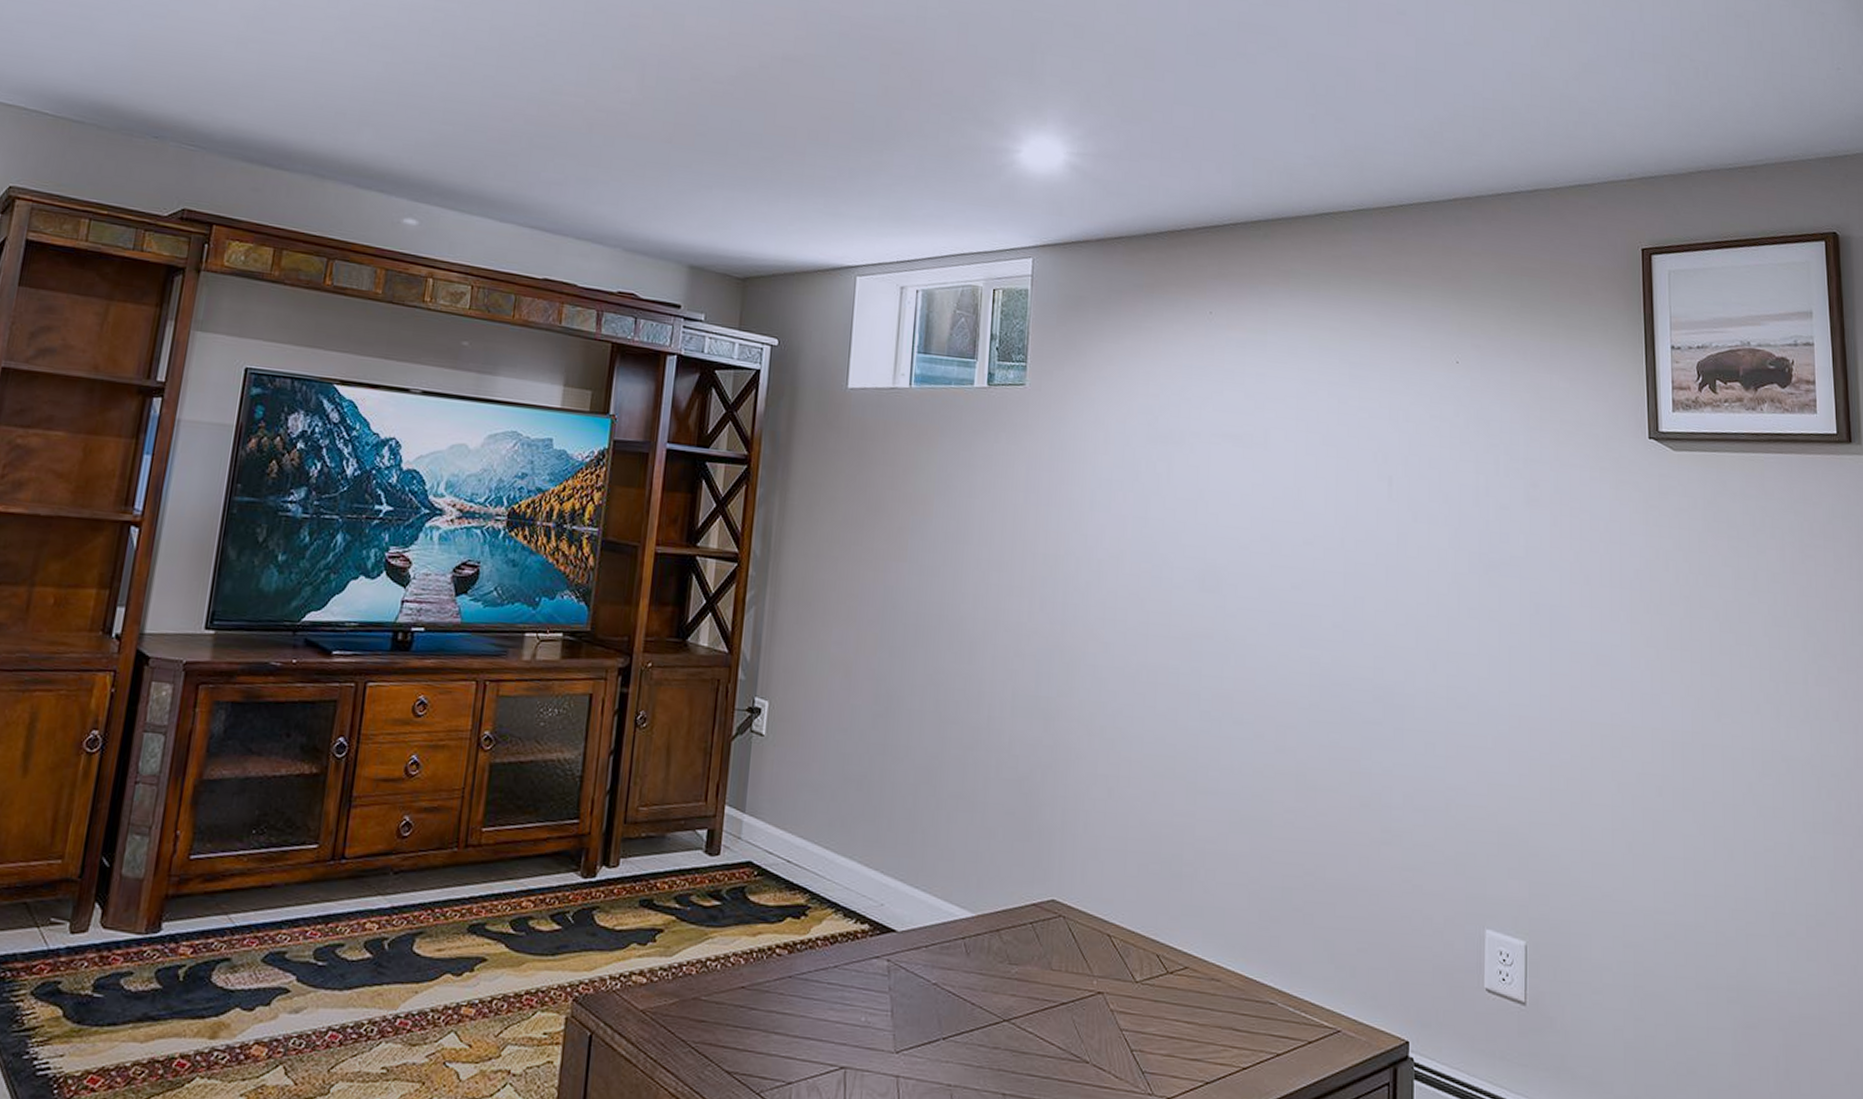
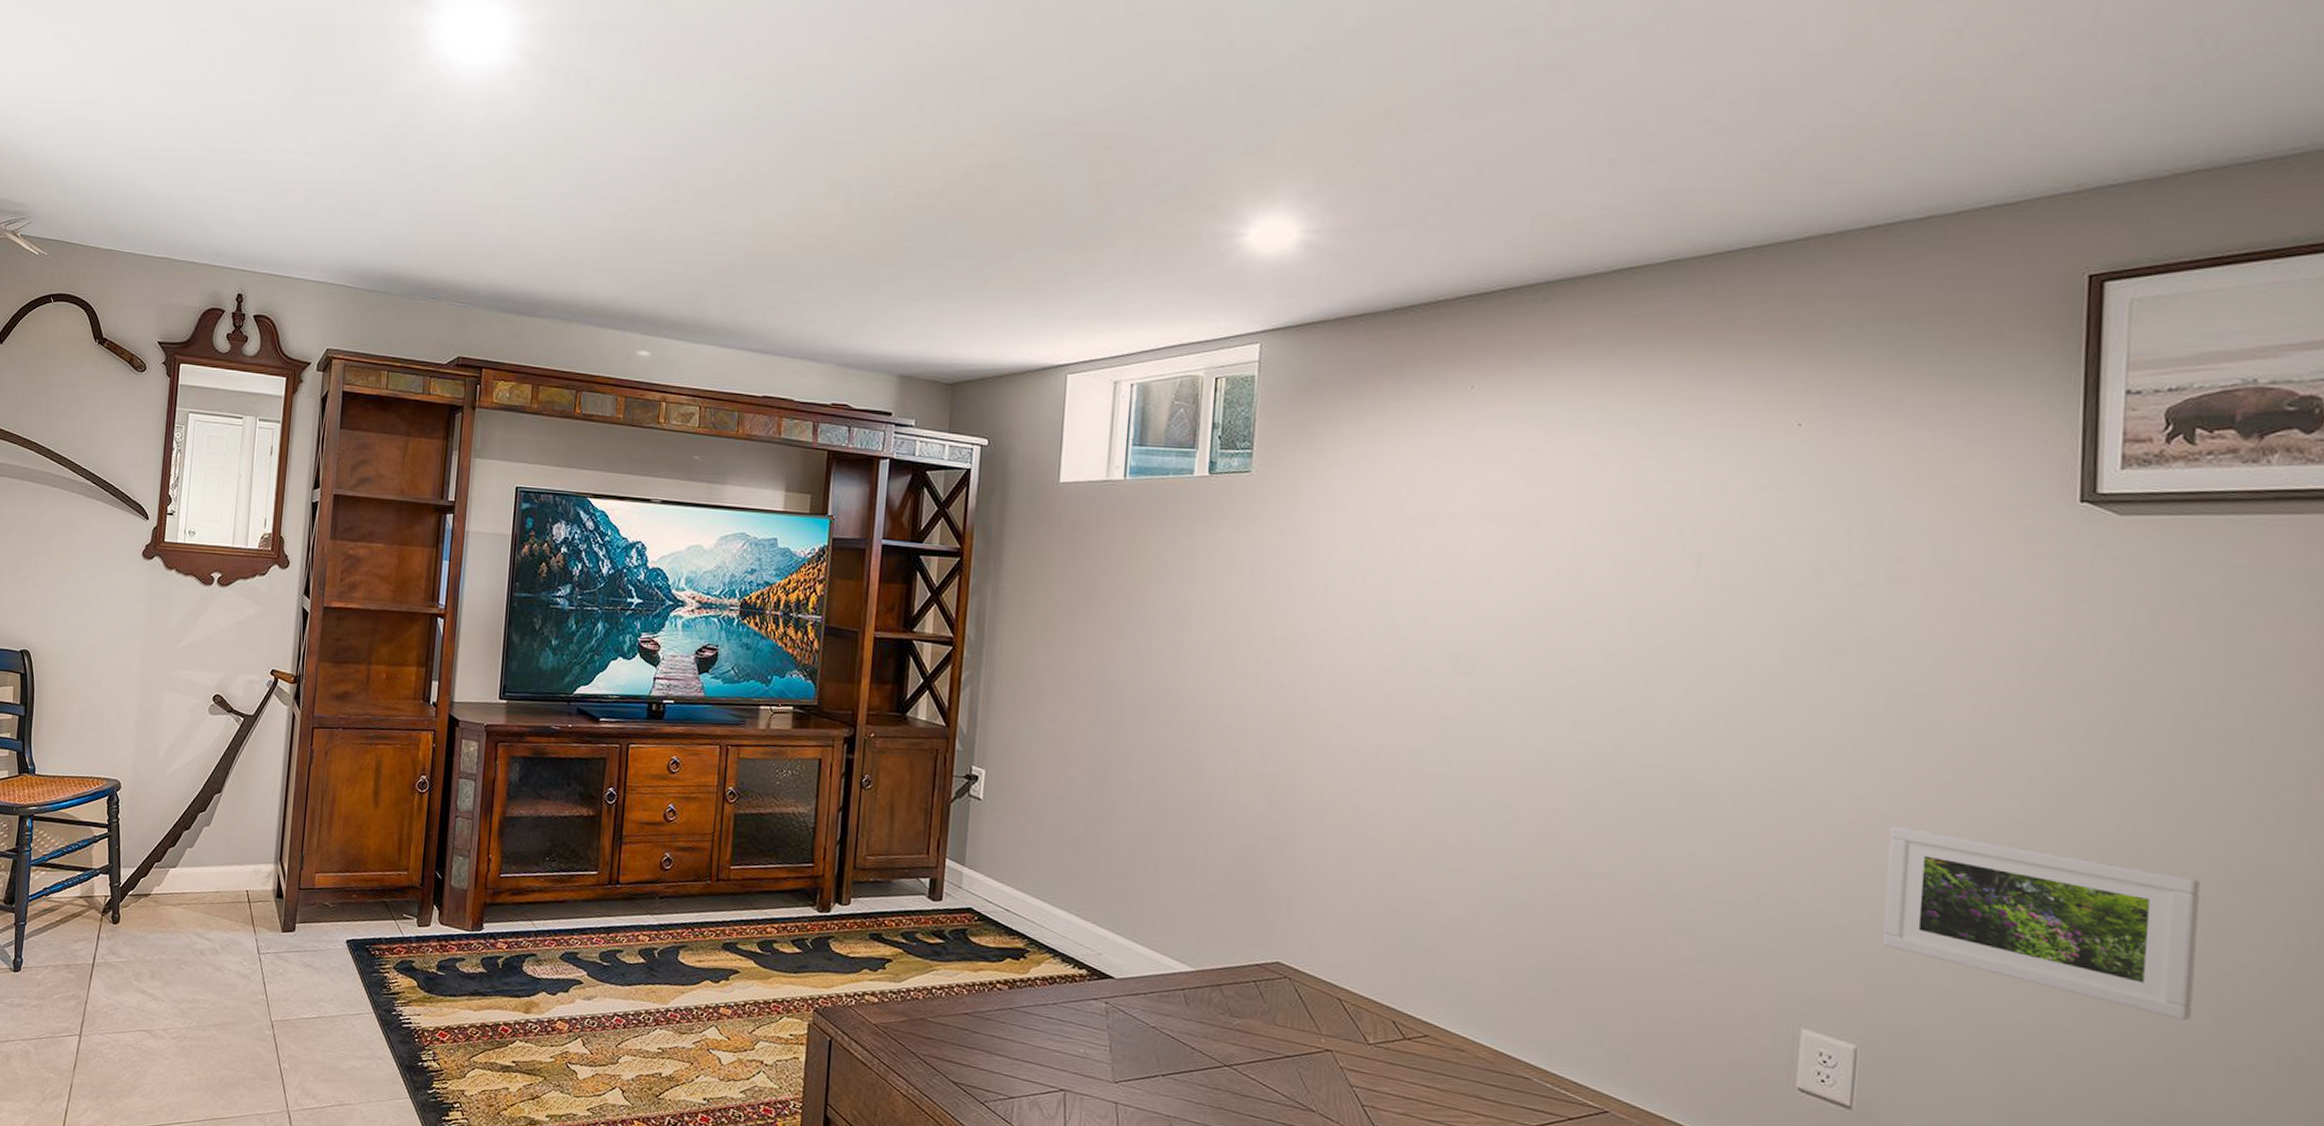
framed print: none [1539,729,1750,895] -> present [1882,825,2200,1021]

